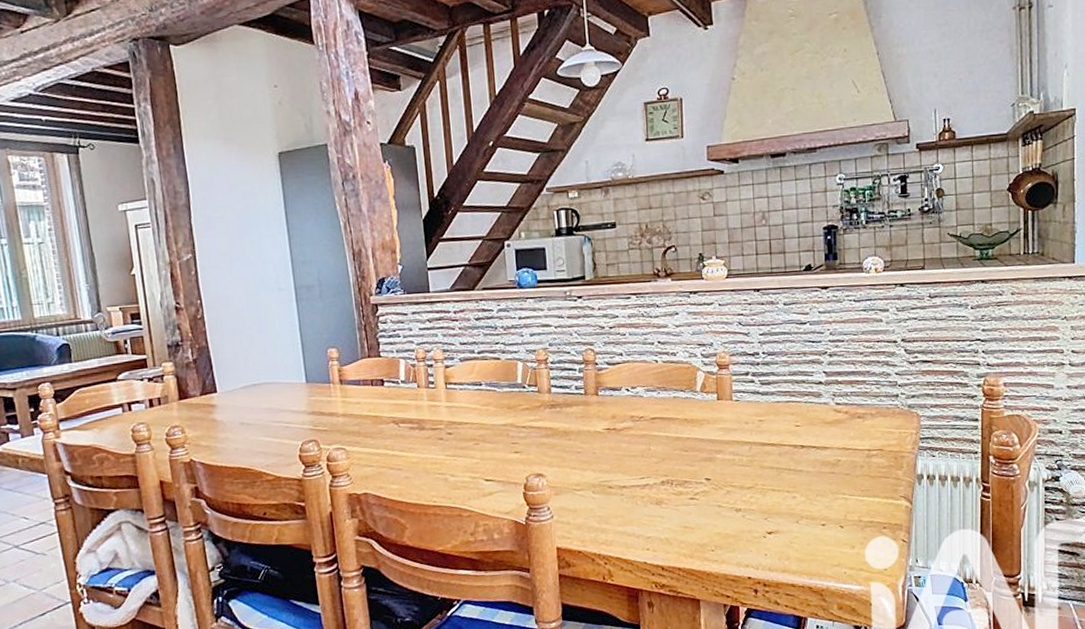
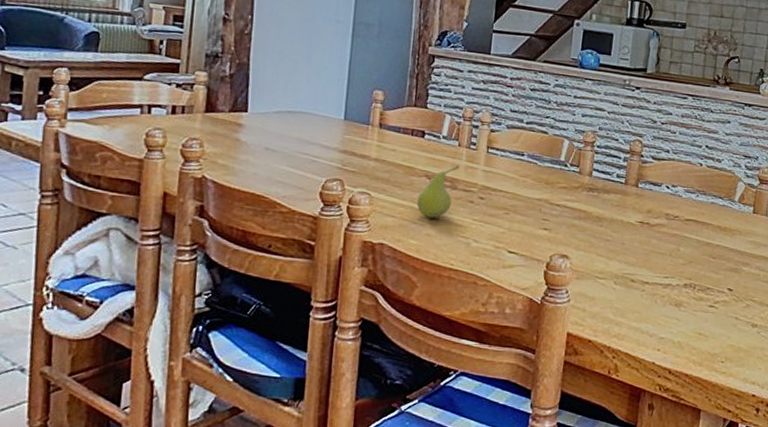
fruit: none [389,406,423,462] -> present [416,165,460,218]

